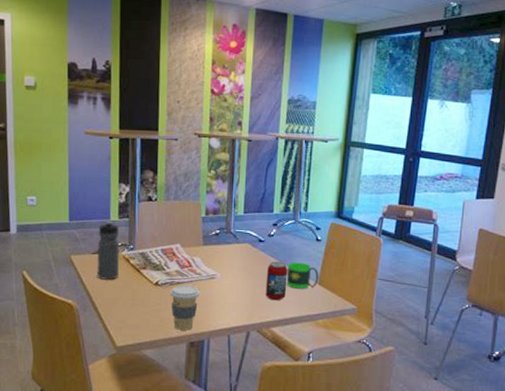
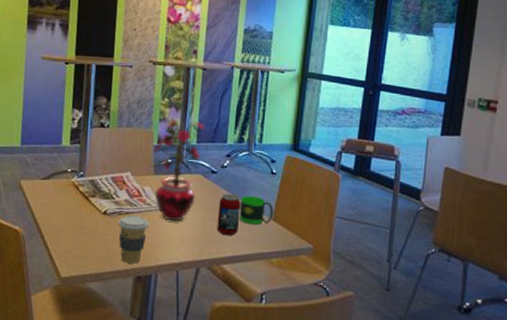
water bottle: present [96,221,120,280] -> none [45,147,70,207]
potted plant: none [200,190,252,289] -> present [151,118,205,221]

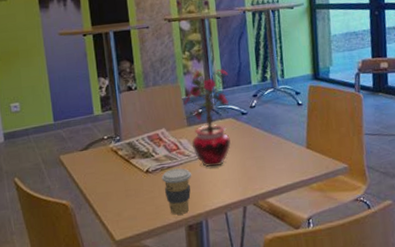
beverage can: present [217,194,241,236] -> none [254,131,276,171]
mug: present [239,195,274,225] -> none [273,129,306,156]

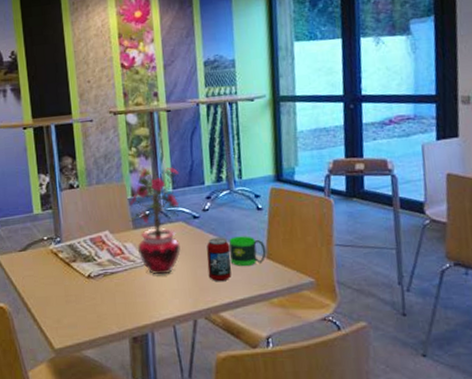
coffee cup: present [161,168,192,215] -> none [104,274,137,325]
beverage can: none [254,131,276,171] -> present [206,237,232,282]
mug: none [273,129,306,156] -> present [229,236,266,266]

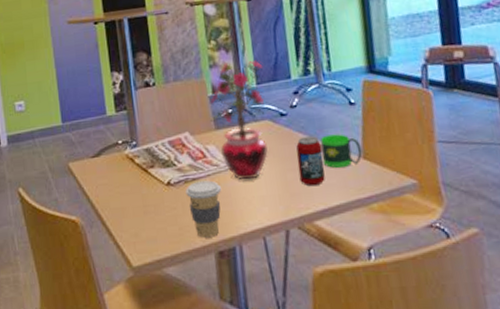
coffee cup: none [104,274,137,325] -> present [185,180,222,238]

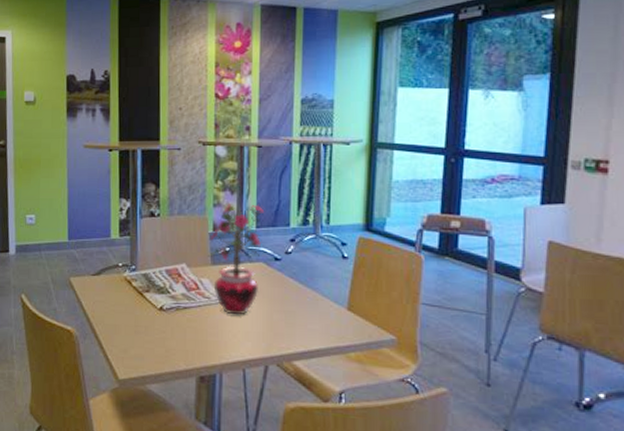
coffee cup: present [185,180,222,238] -> none [176,310,210,363]
beverage can: present [296,136,325,187] -> none [284,283,310,329]
mug: present [320,134,362,168] -> none [309,283,348,315]

